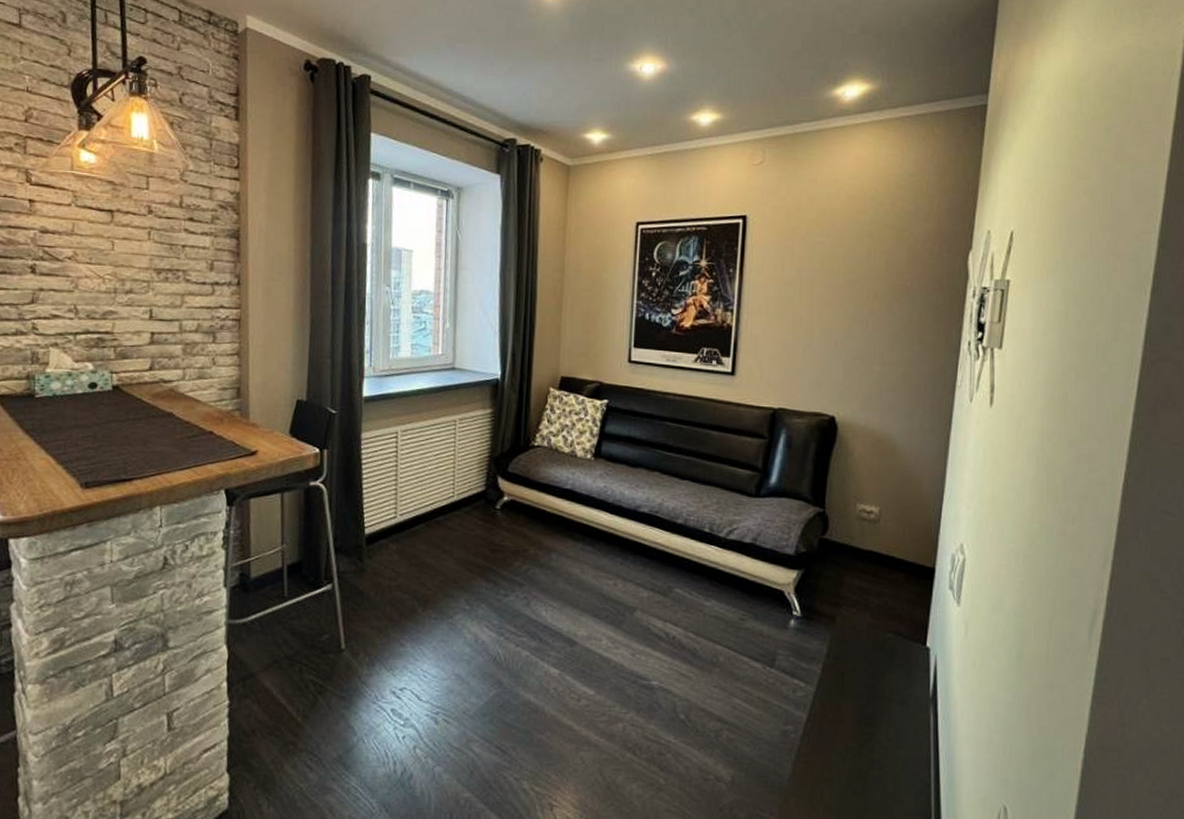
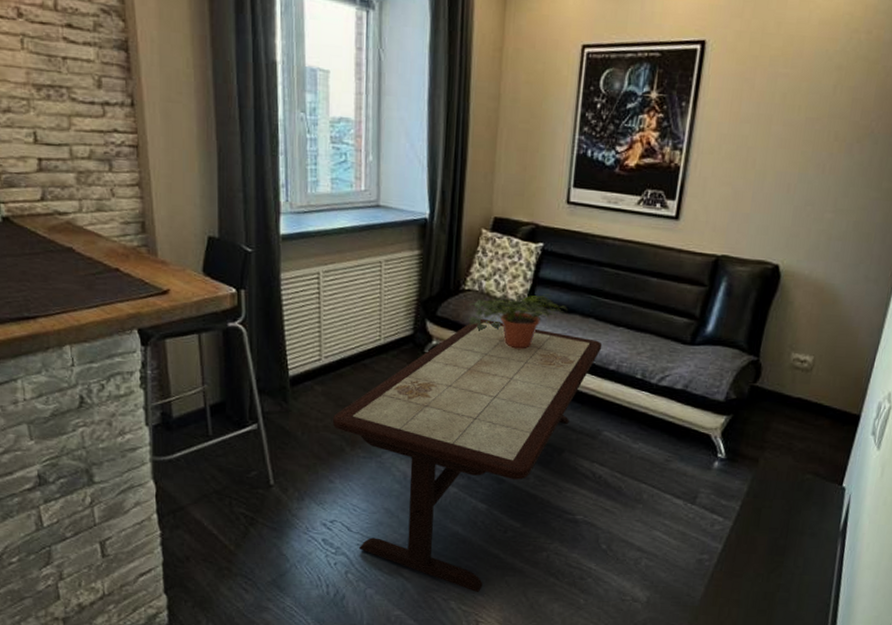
coffee table: none [405,473,669,771] -> present [332,318,603,593]
potted plant: none [538,448,633,504] -> present [468,294,568,349]

